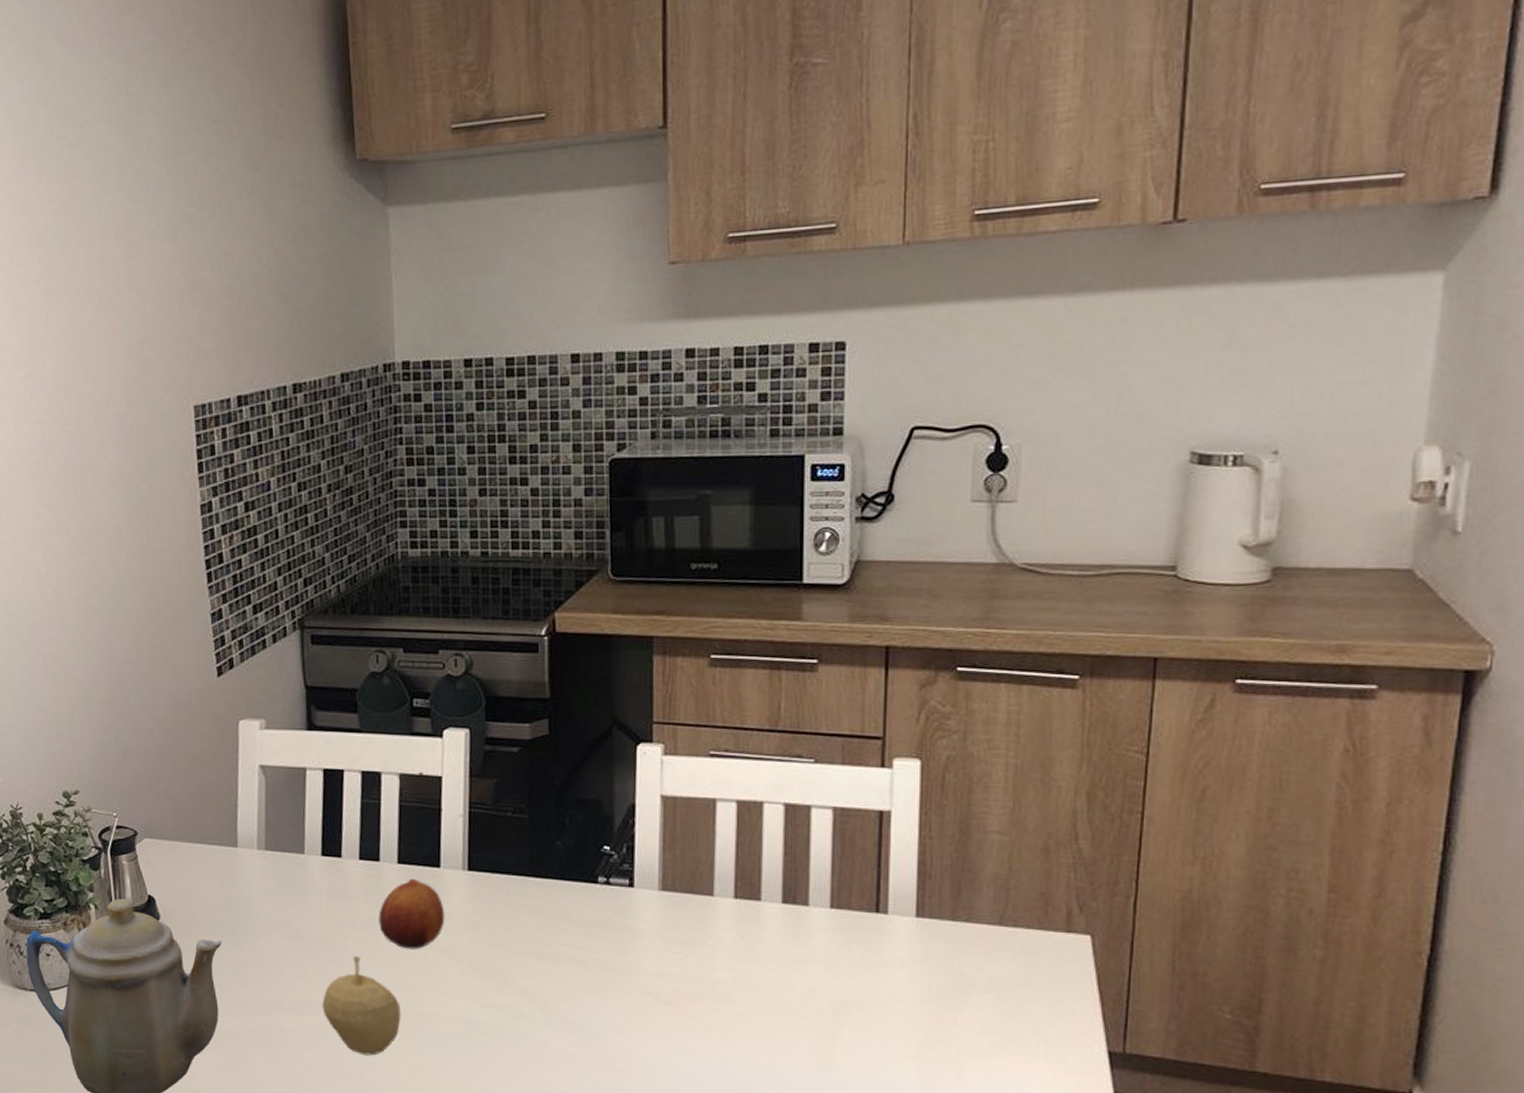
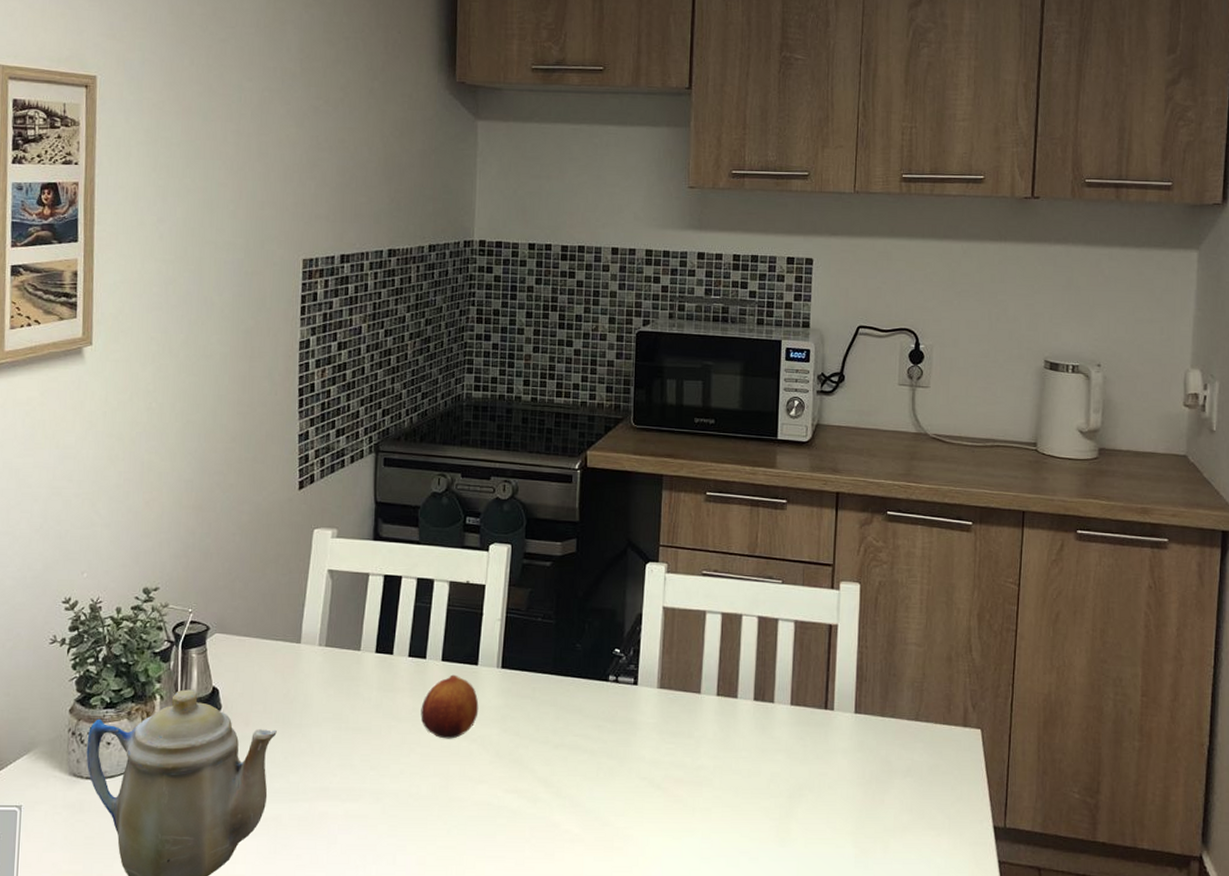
fruit: present [322,955,401,1056] -> none [363,745,434,839]

